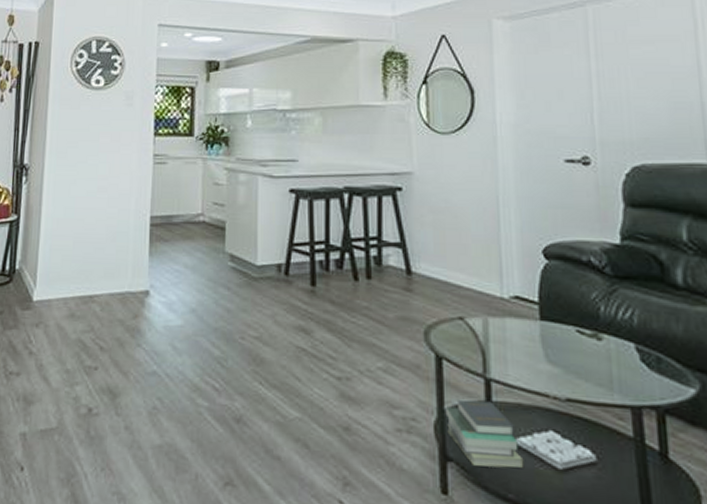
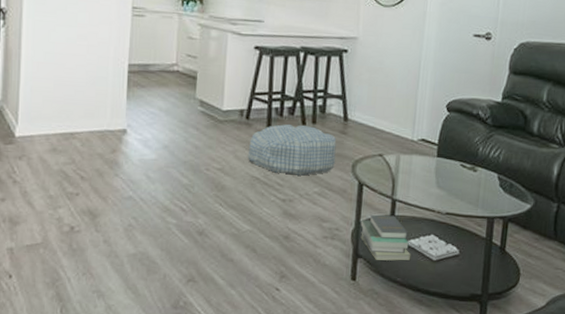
dog bed: none [289,280,401,346] -> present [247,123,337,176]

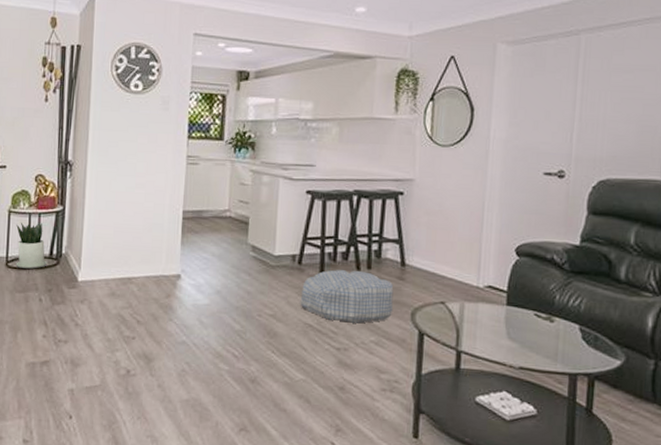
books: present [360,214,411,261] -> none [422,367,481,419]

